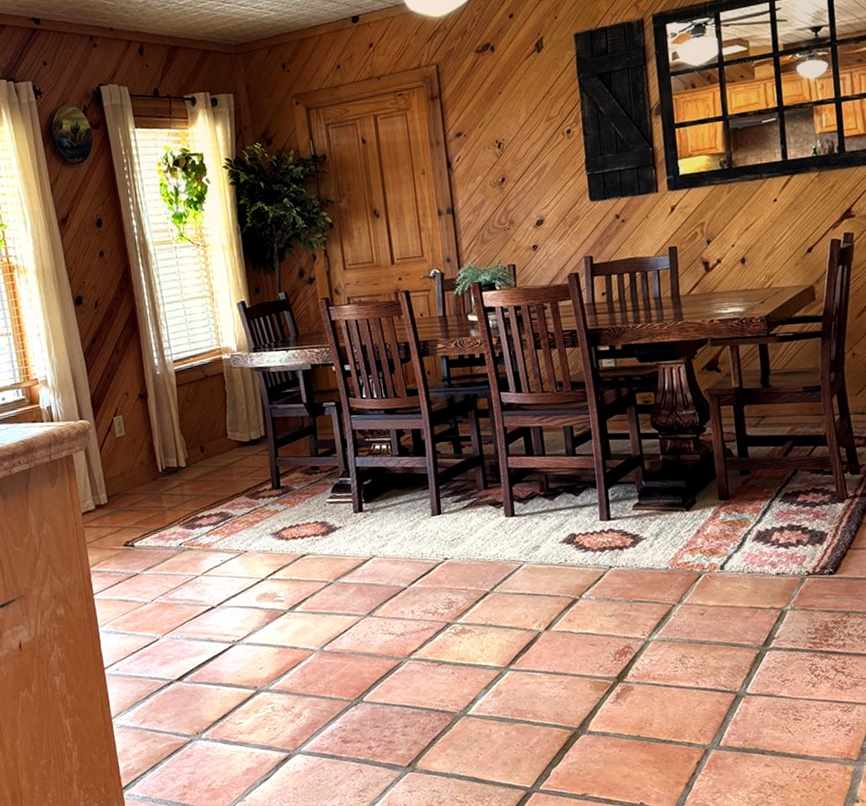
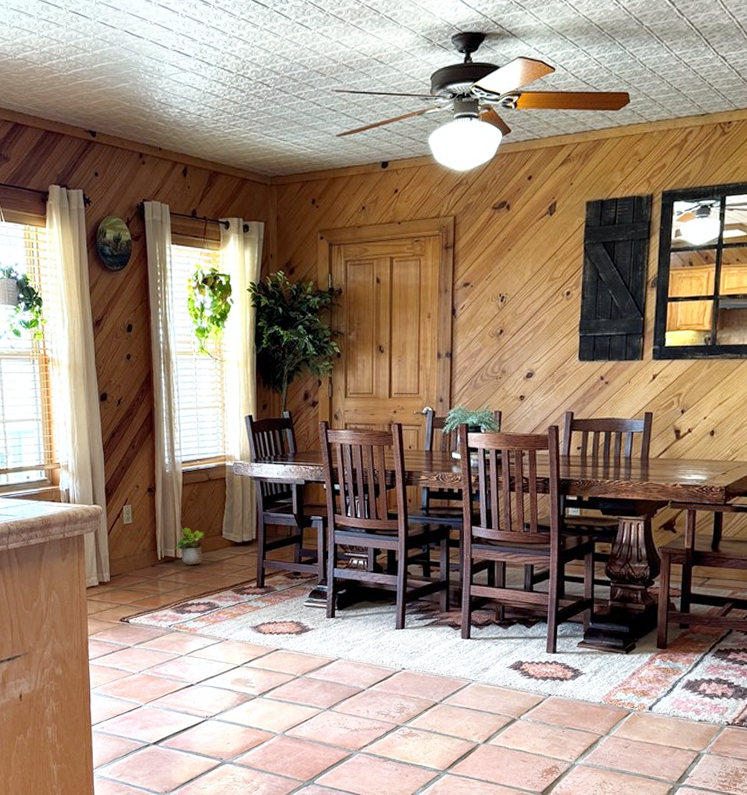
potted plant: none [177,433,209,474] -> present [176,528,205,565]

